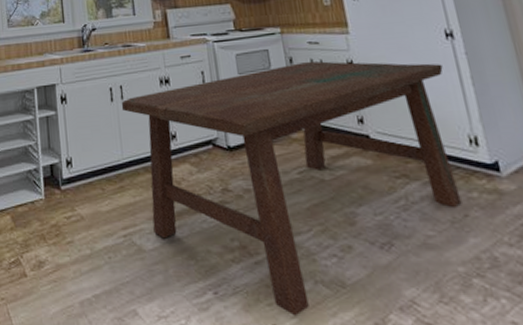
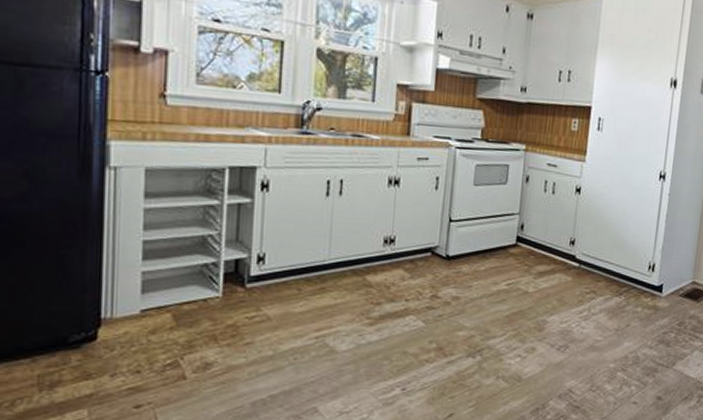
dining table: present [121,61,462,317] -> none [337,182,649,406]

